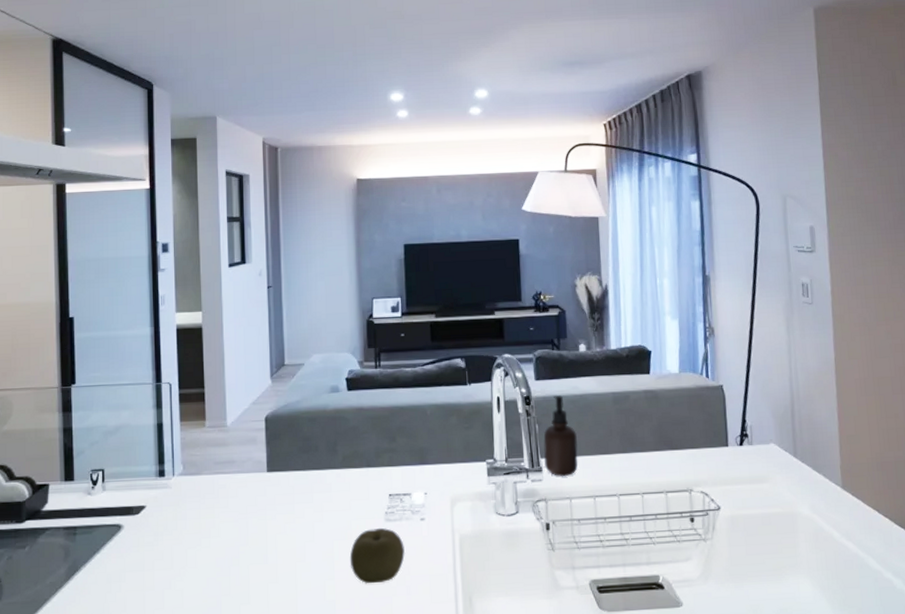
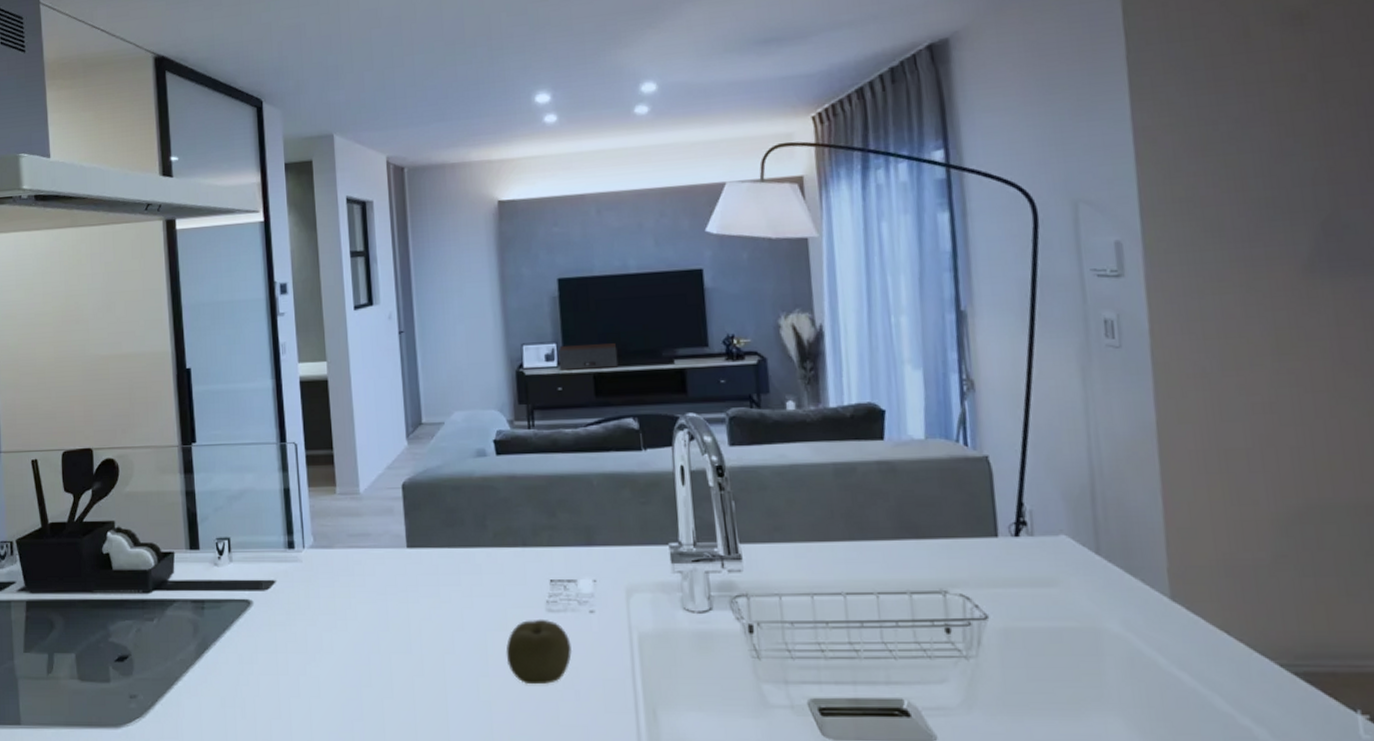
speaker: none [402,297,451,320] -> present [558,342,619,370]
soap dispenser: present [543,395,578,476] -> none [742,465,789,567]

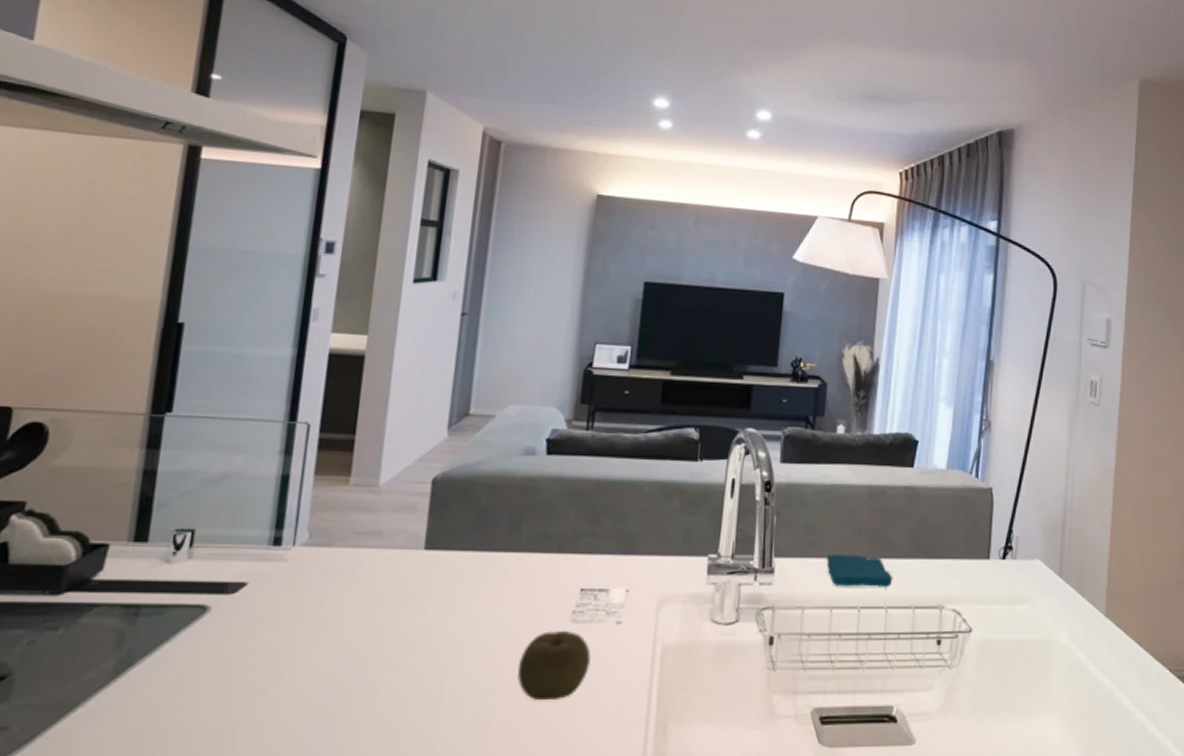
speaker: present [558,342,619,370] -> none [630,348,691,377]
sponge: none [797,537,880,572] -> present [826,554,893,587]

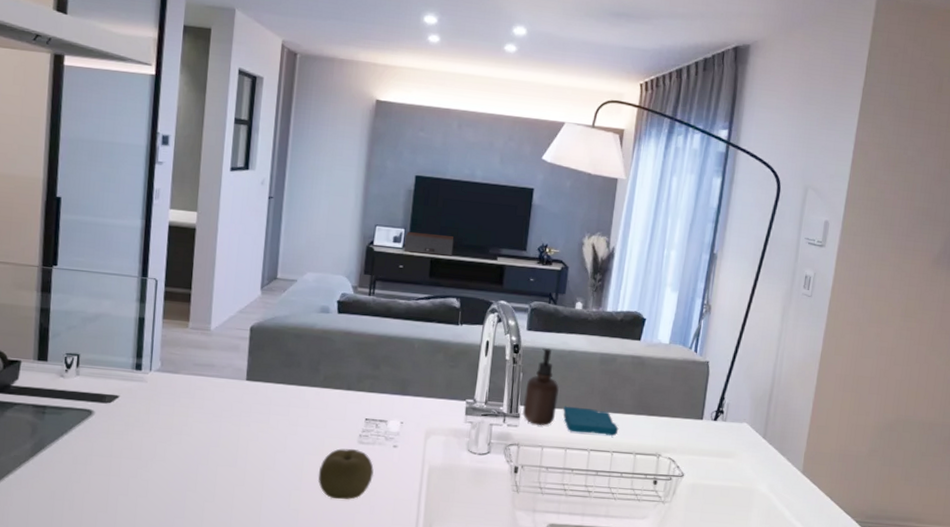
speaker: none [630,348,691,377] -> present [404,231,454,256]
soap dispenser: none [778,483,821,581] -> present [523,348,559,425]

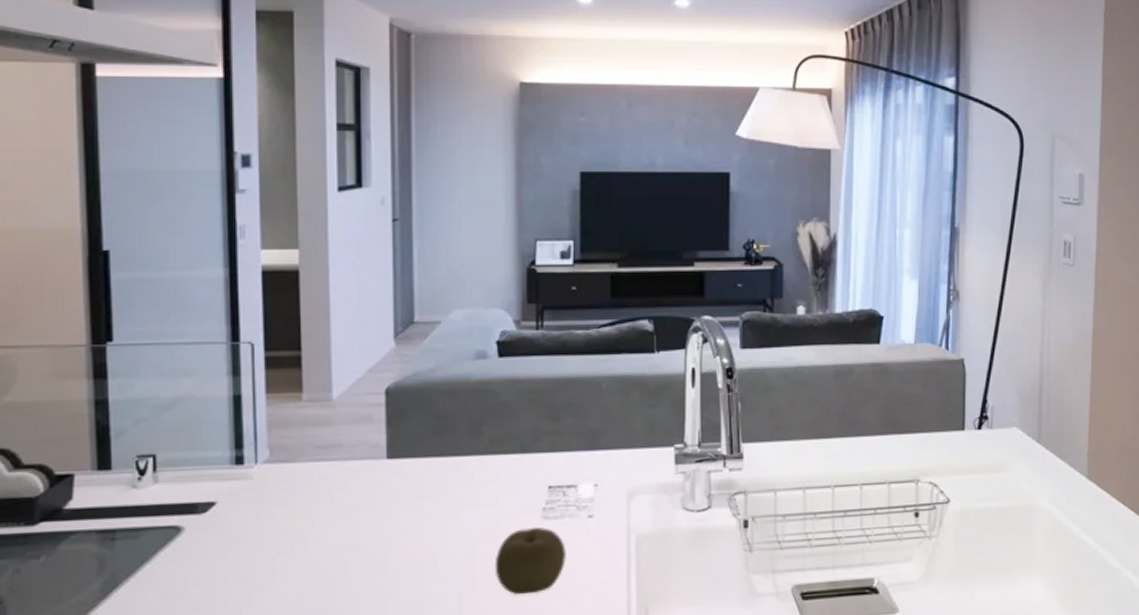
speaker: present [404,231,454,256] -> none [575,242,638,269]
soap dispenser: present [523,348,559,425] -> none [747,368,787,464]
sponge: present [563,406,619,436] -> none [796,435,866,467]

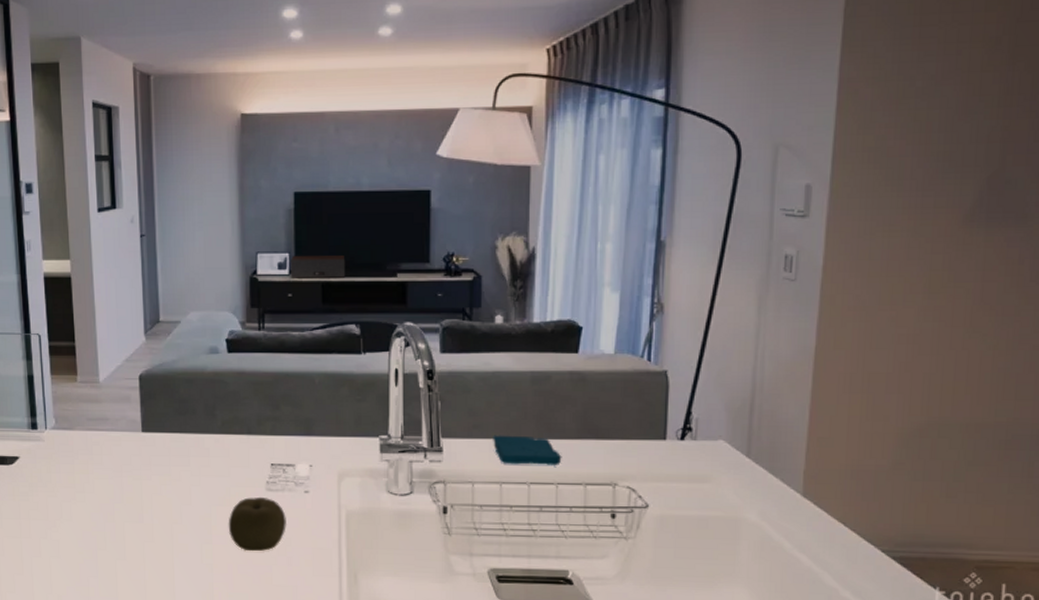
speaker: none [575,242,638,269] -> present [290,254,346,278]
sponge: none [796,435,866,467] -> present [493,435,562,465]

